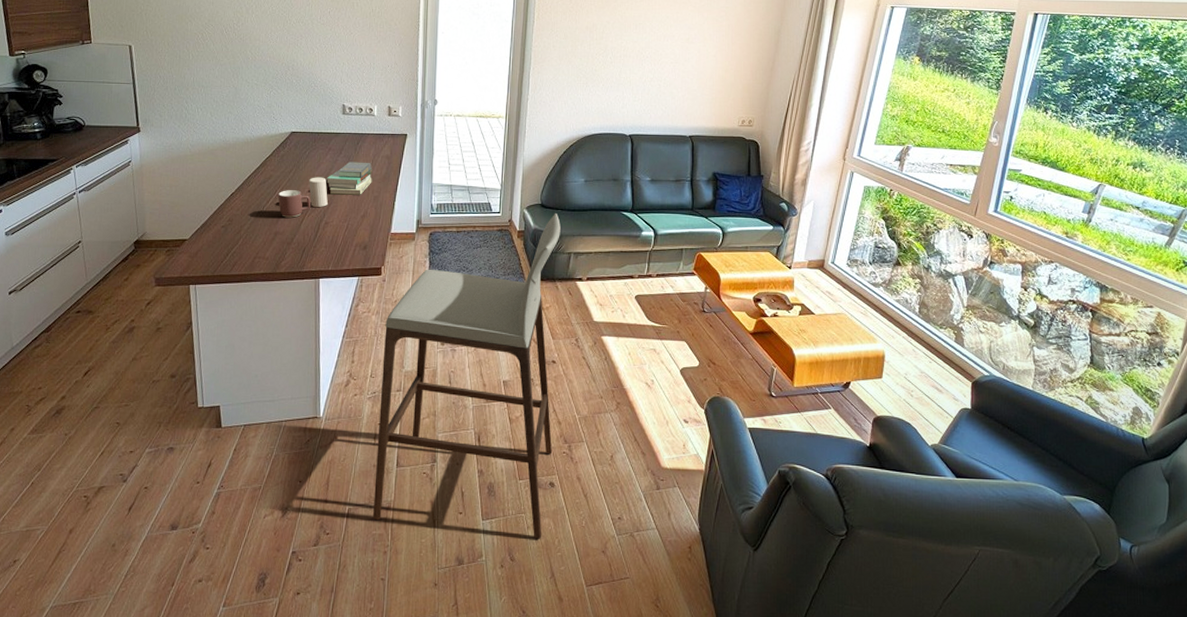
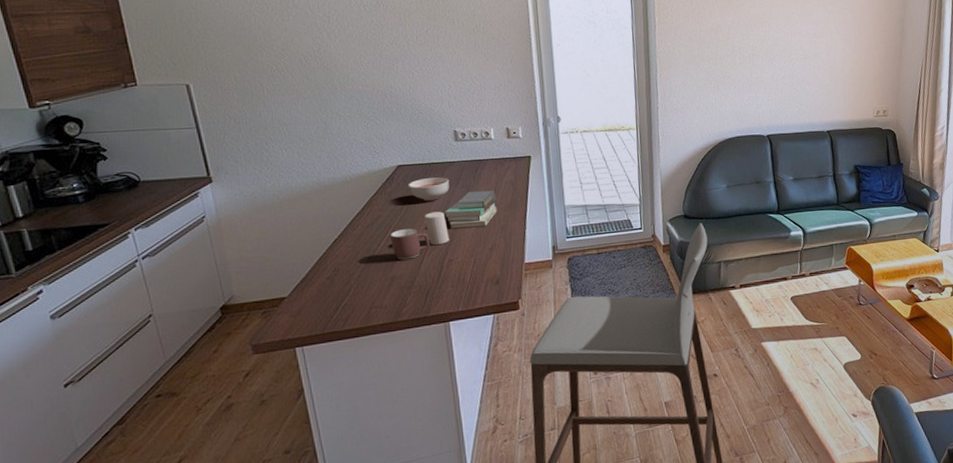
bowl: none [298,146,333,167] -> present [407,177,450,201]

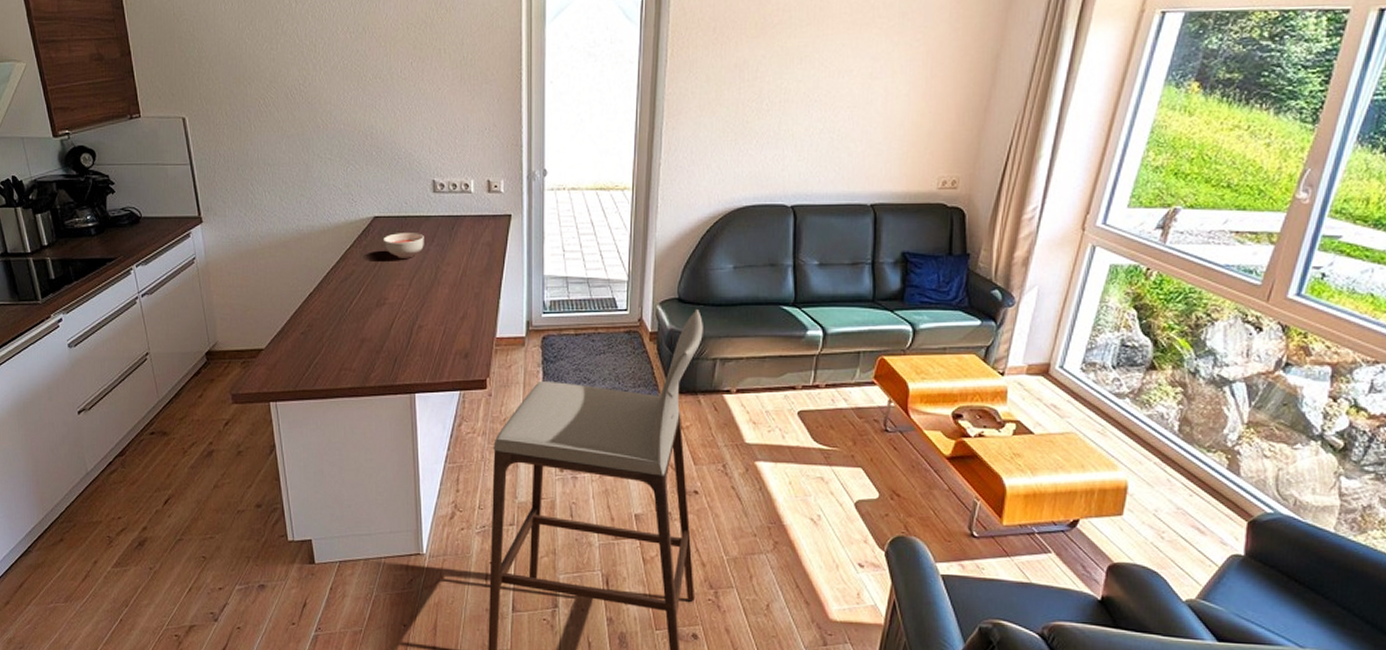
mug: present [389,228,431,260] -> none [362,288,402,321]
cup: present [424,211,449,246] -> none [397,271,420,309]
books: present [444,190,497,229] -> none [417,251,472,292]

